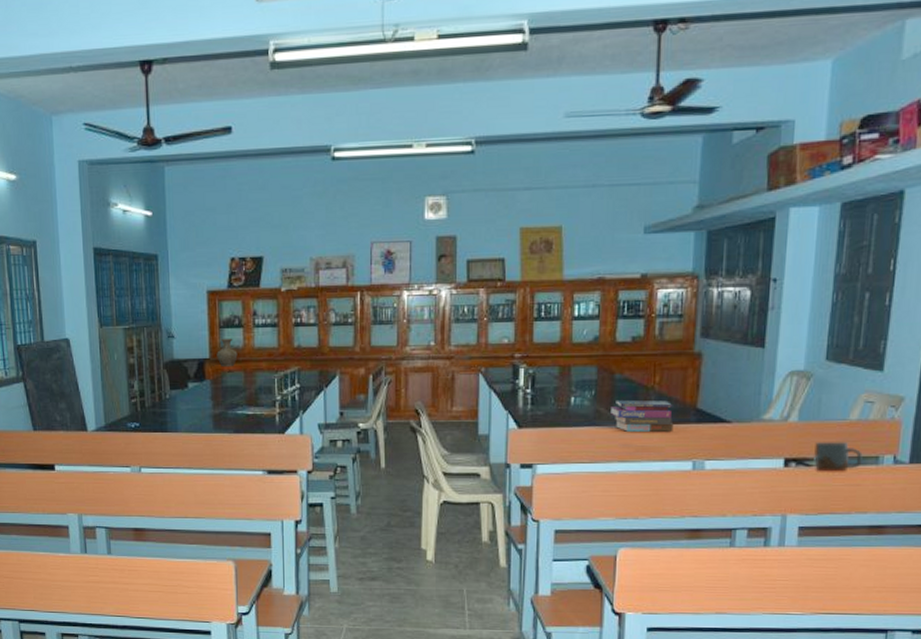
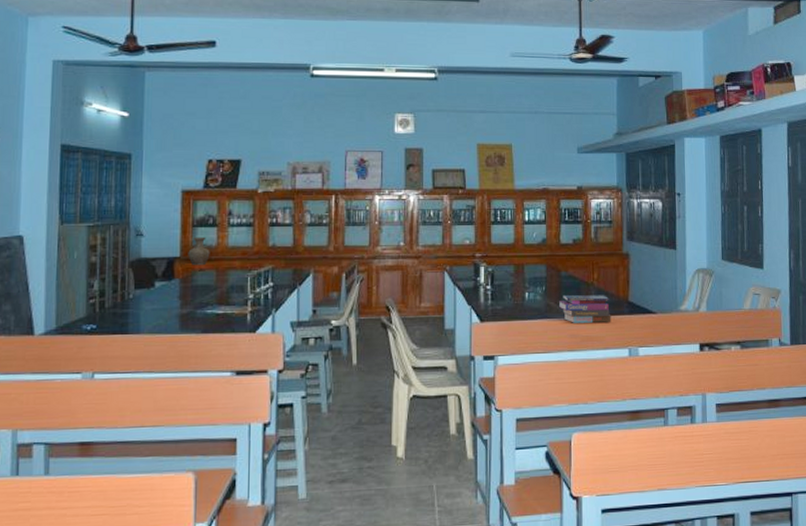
mug: present [813,442,863,472] -> none [720,328,757,355]

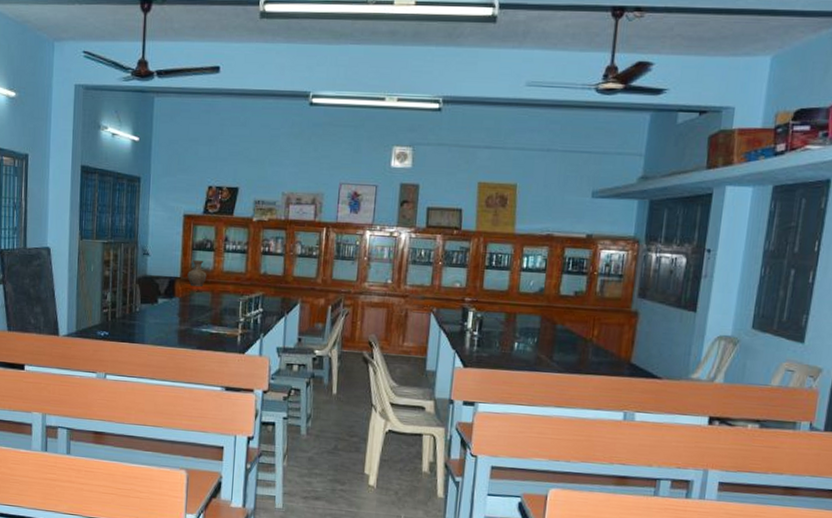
books: present [559,294,611,323] -> none [550,348,609,383]

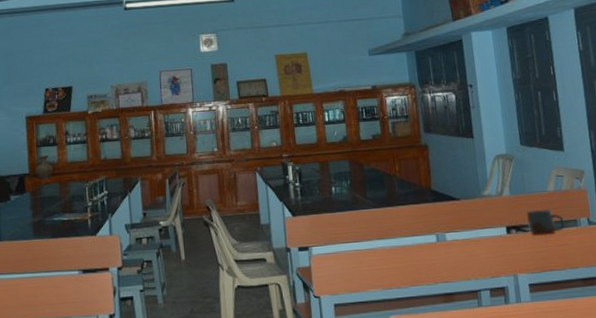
mug: none [735,404,781,434] -> present [527,209,565,236]

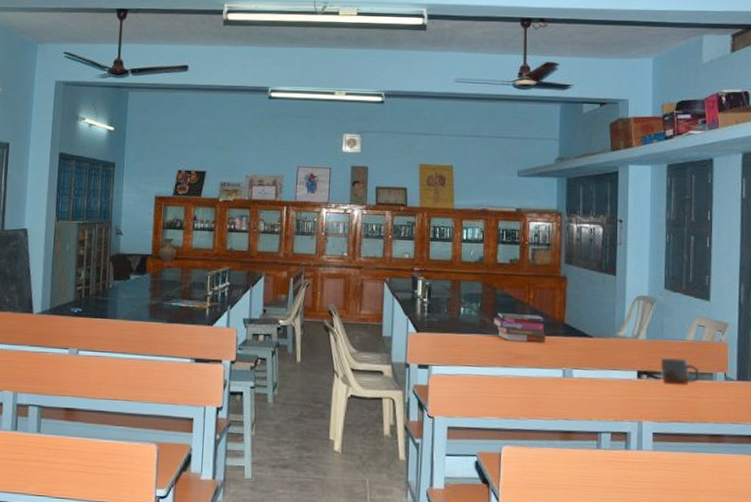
books: none [365,185,417,213] -> present [494,312,546,342]

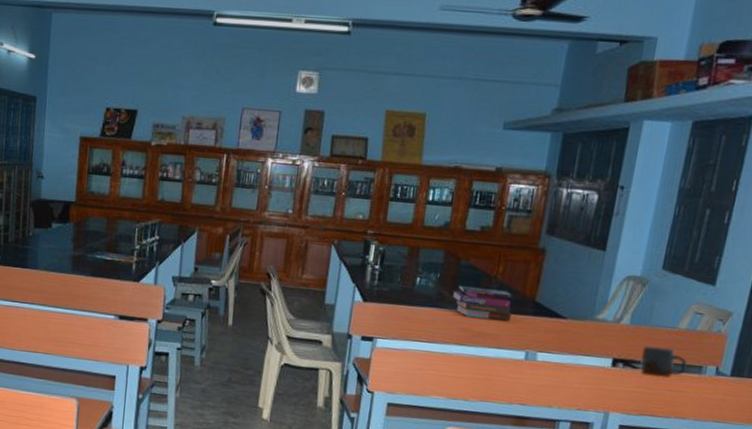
vase: present [158,237,177,264] -> none [82,183,103,213]

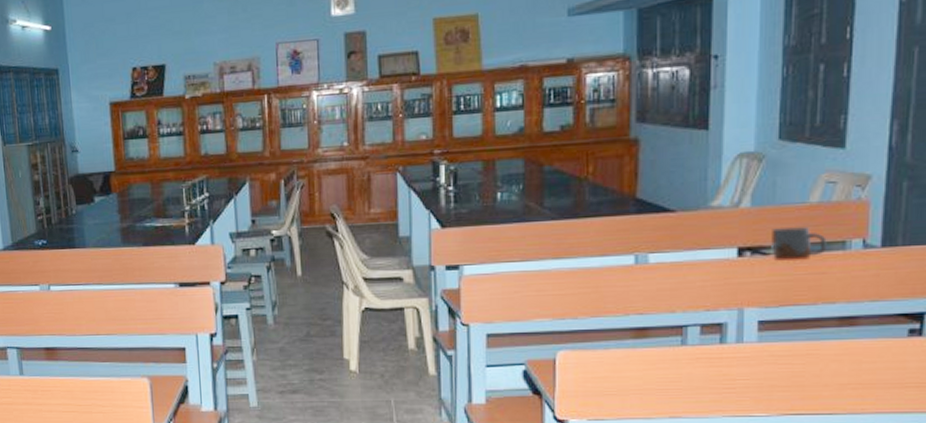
books: present [453,285,513,321] -> none [541,191,611,227]

